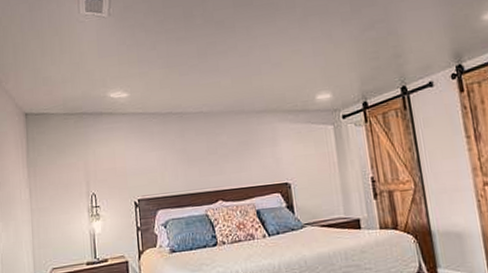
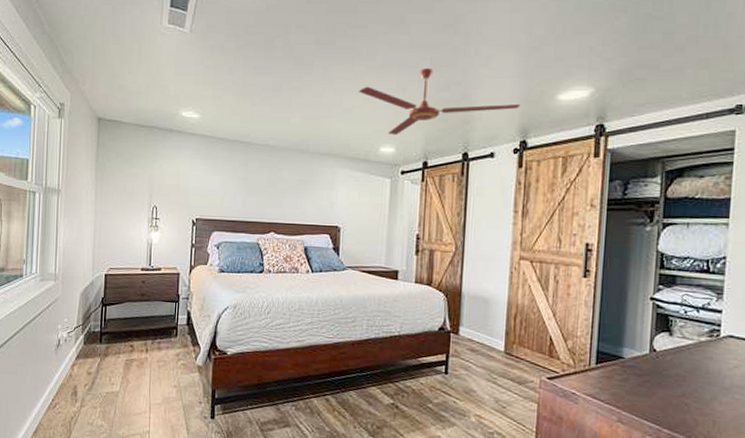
ceiling fan: none [285,11,448,82] -> present [359,68,521,136]

